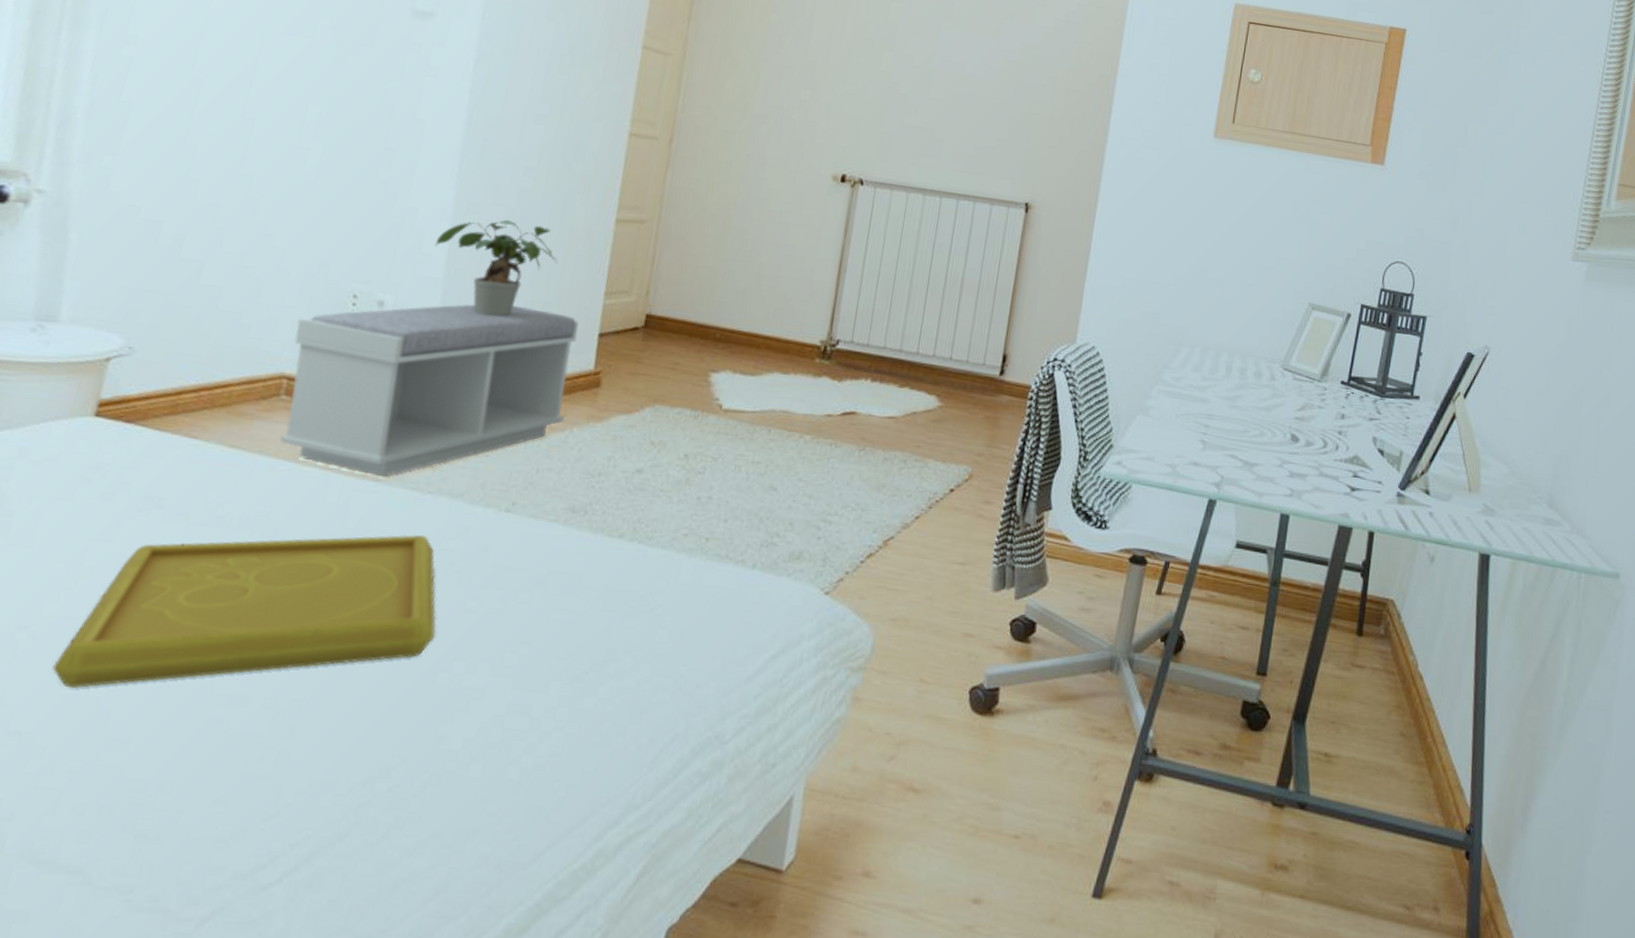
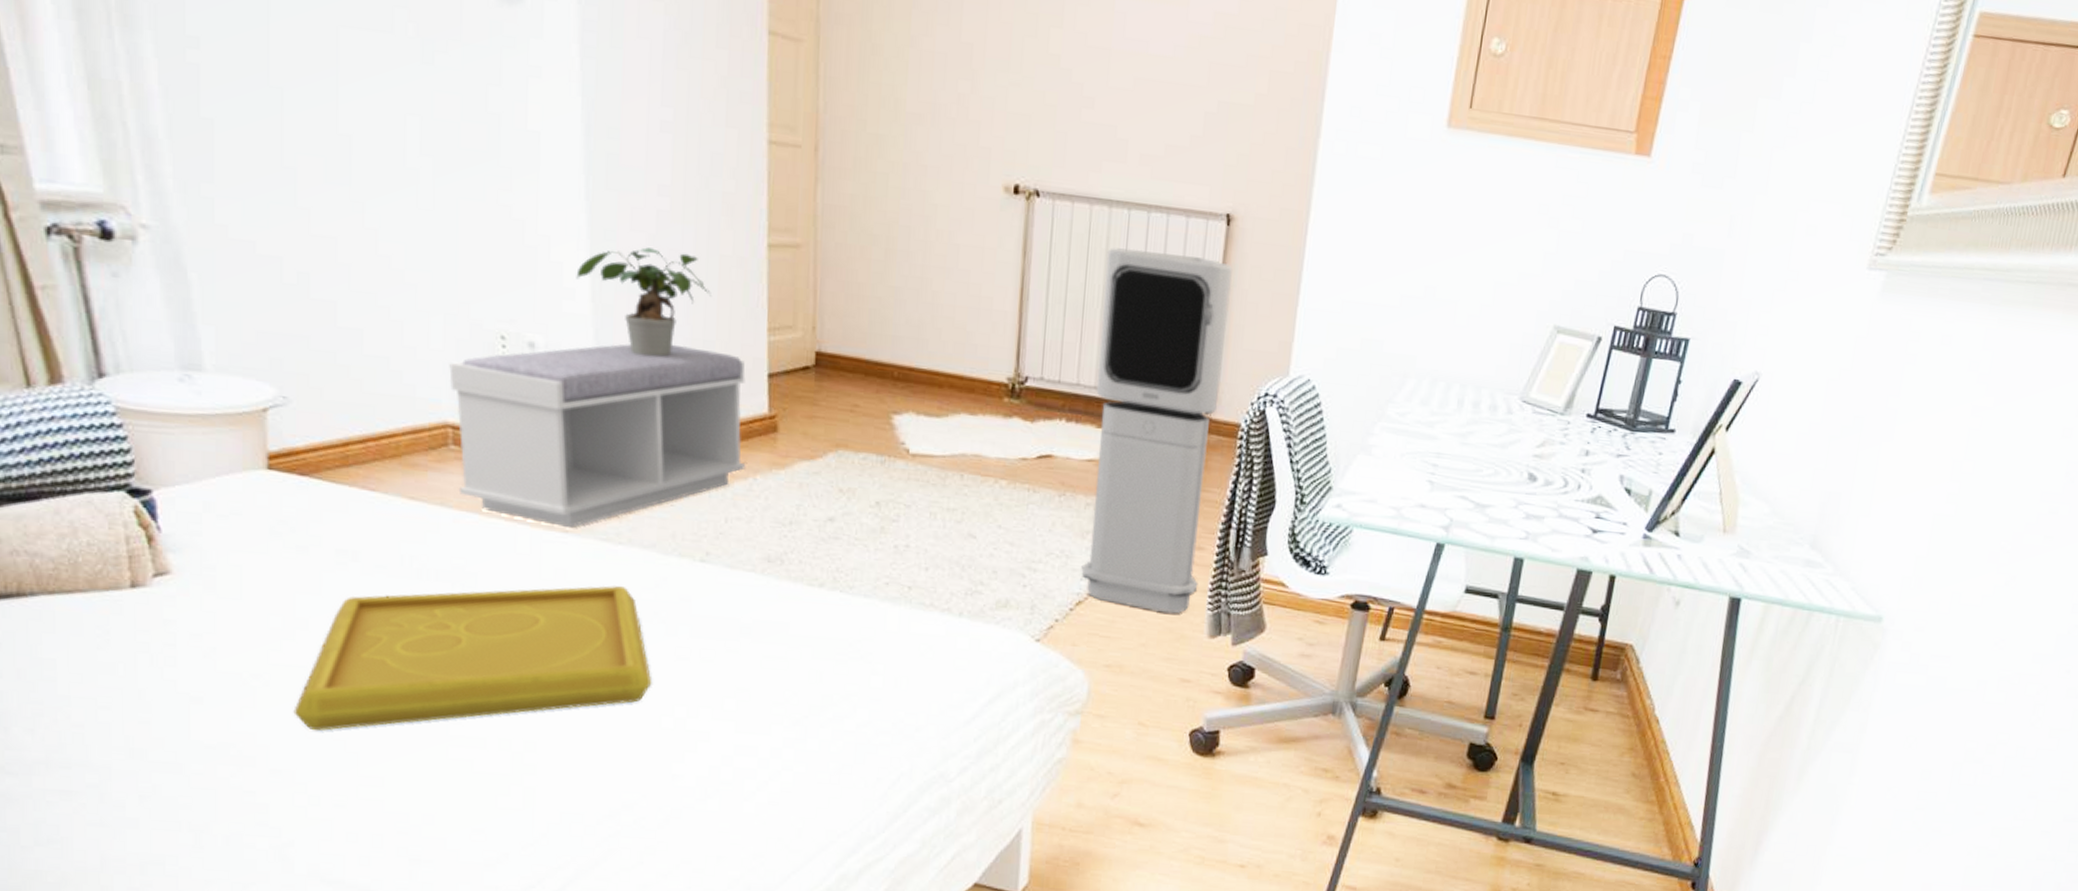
air purifier: none [874,229,1029,567] -> present [1081,248,1233,614]

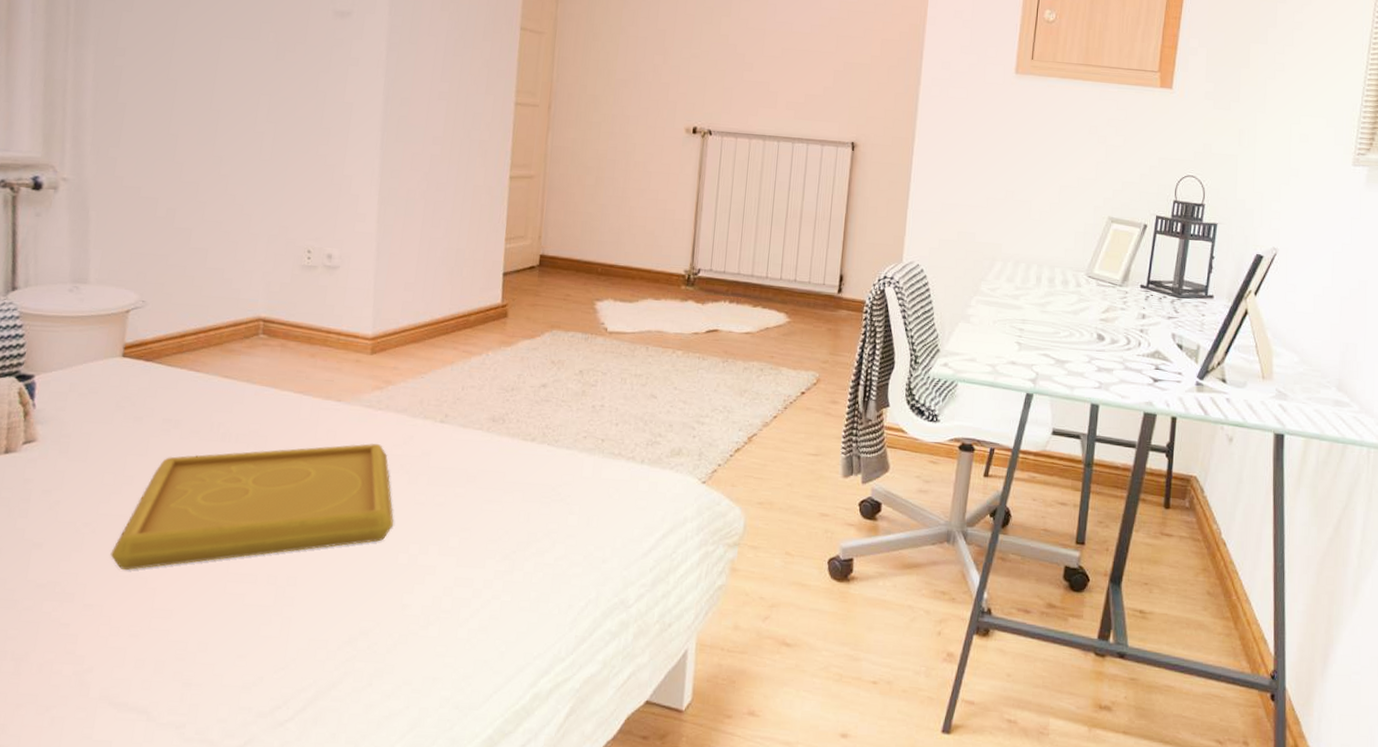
bench: present [449,344,746,527] -> none [262,252,486,397]
potted plant: present [576,247,711,357] -> none [367,182,465,262]
air purifier: present [1081,248,1233,614] -> none [739,170,857,458]

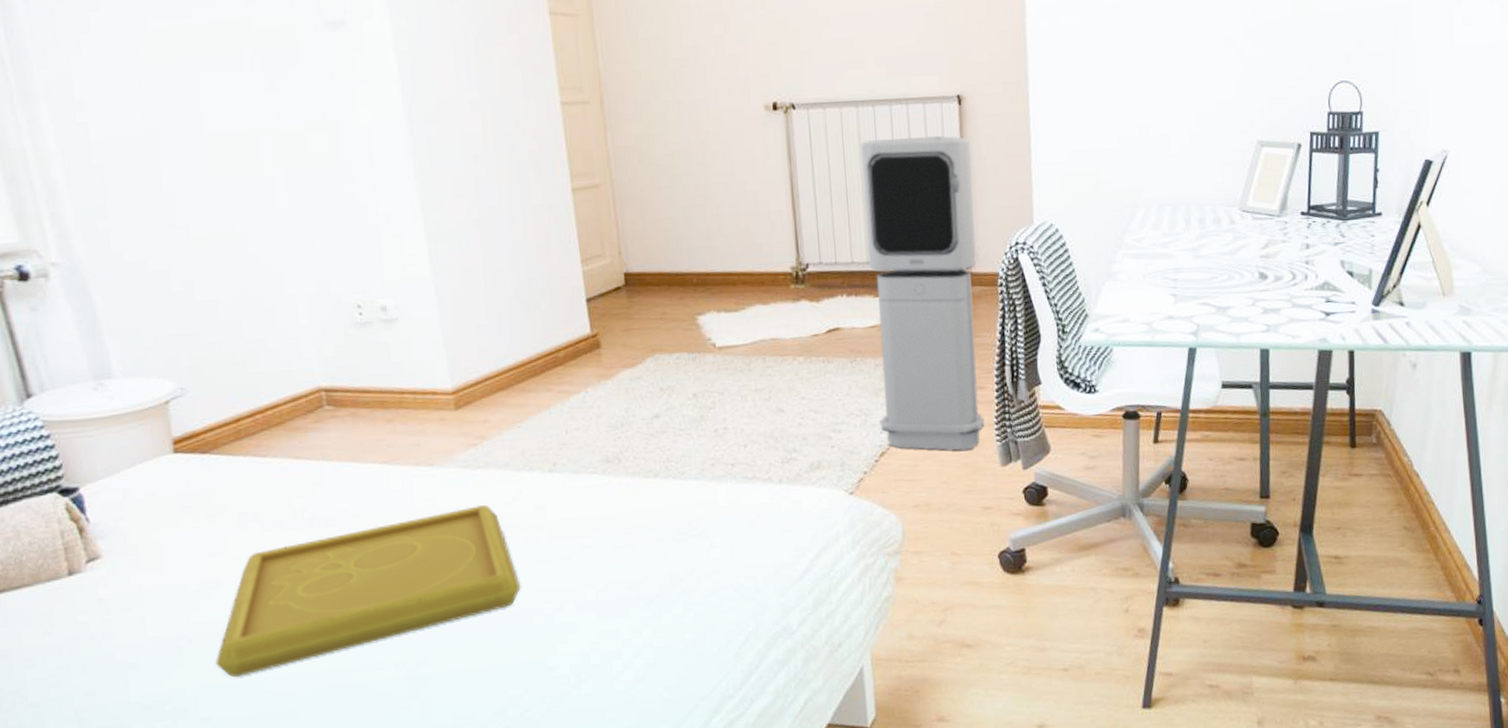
air purifier: none [739,170,857,458] -> present [860,136,985,451]

